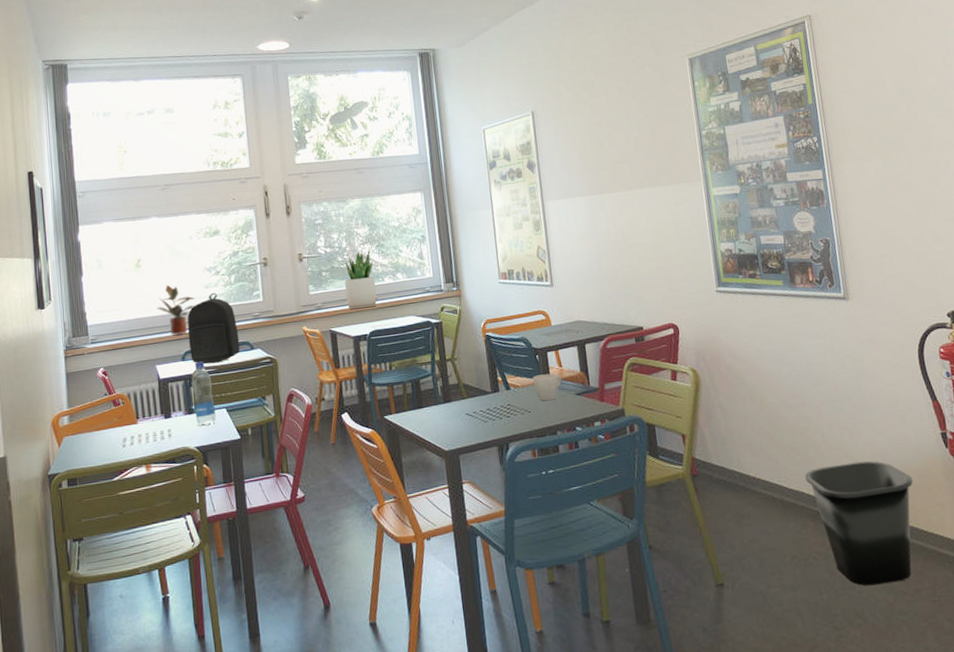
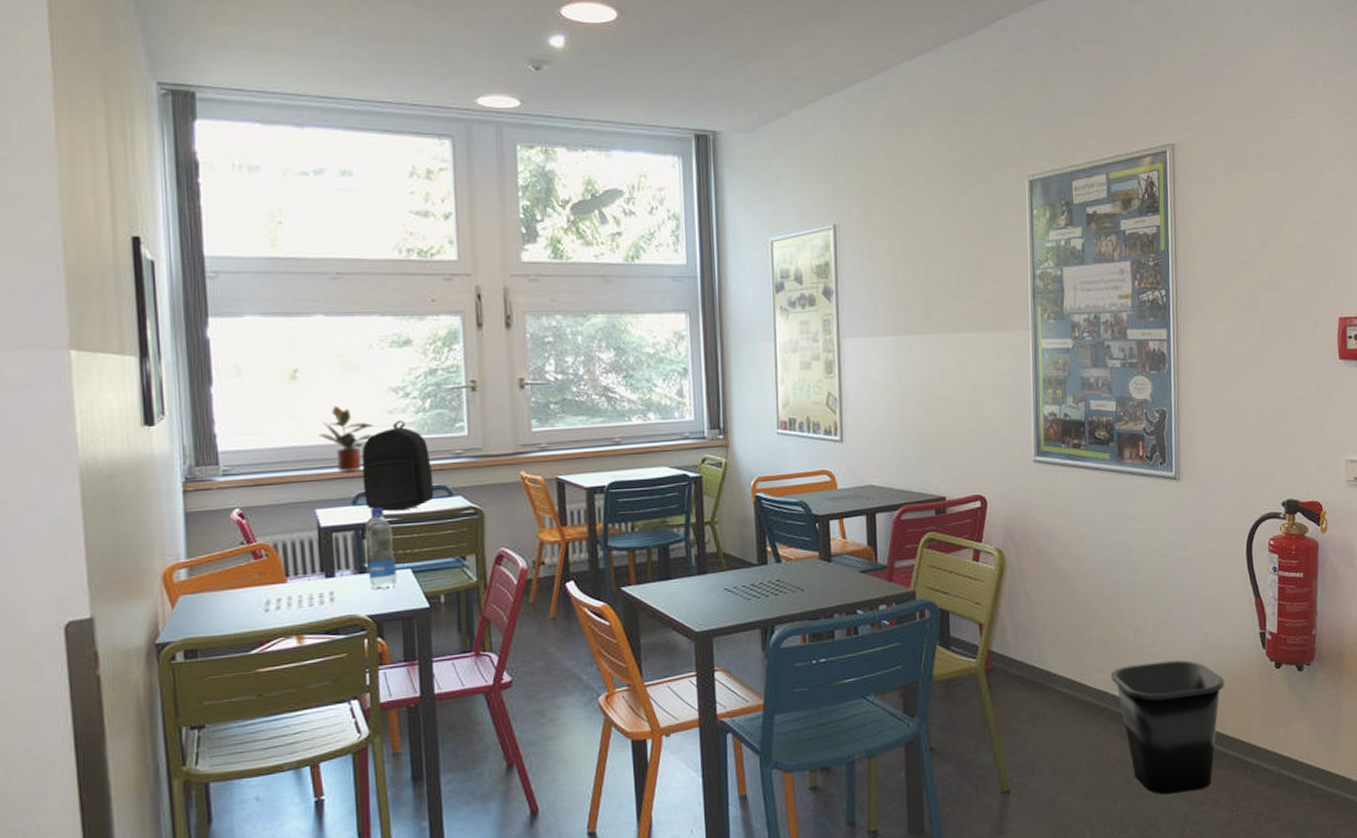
planter: present [344,247,377,310] -> none [578,378,621,454]
cup: present [532,373,562,401] -> none [809,546,844,578]

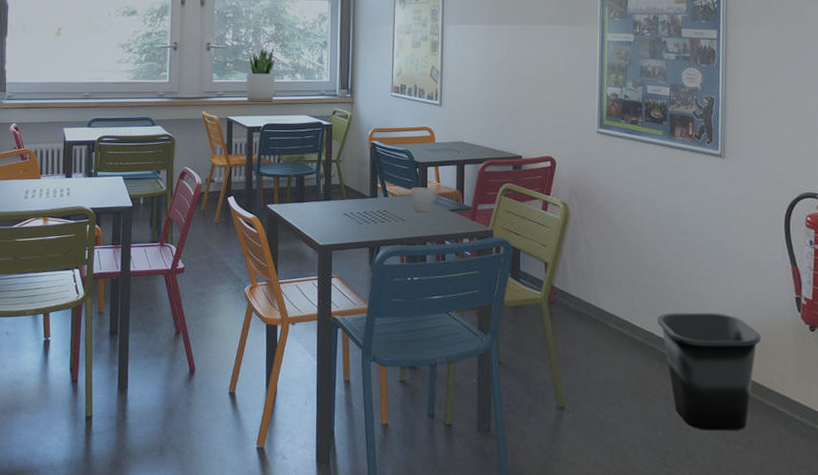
potted plant: present [319,405,374,471] -> none [70,55,107,102]
backpack: present [361,420,434,511] -> none [96,68,143,134]
bottle: present [365,507,397,589] -> none [93,130,113,189]
planter: none [578,378,621,454] -> present [246,46,276,102]
cup: none [809,546,844,578] -> present [410,187,437,213]

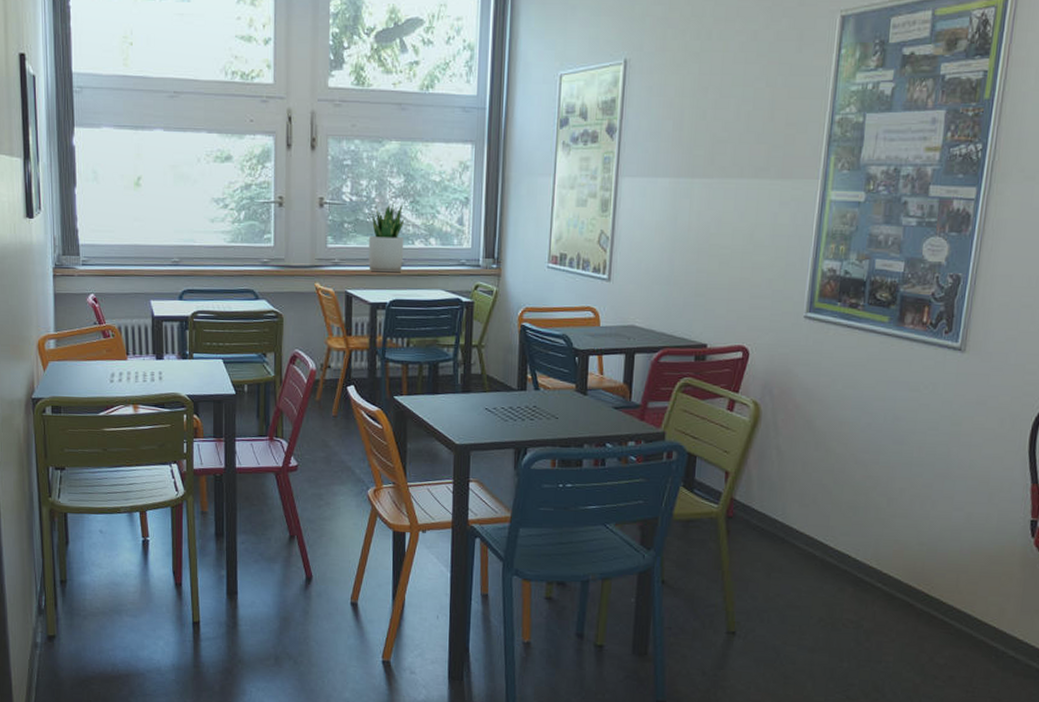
cup: present [410,187,437,213] -> none [566,379,600,410]
waste bin: present [656,312,762,431] -> none [855,533,982,665]

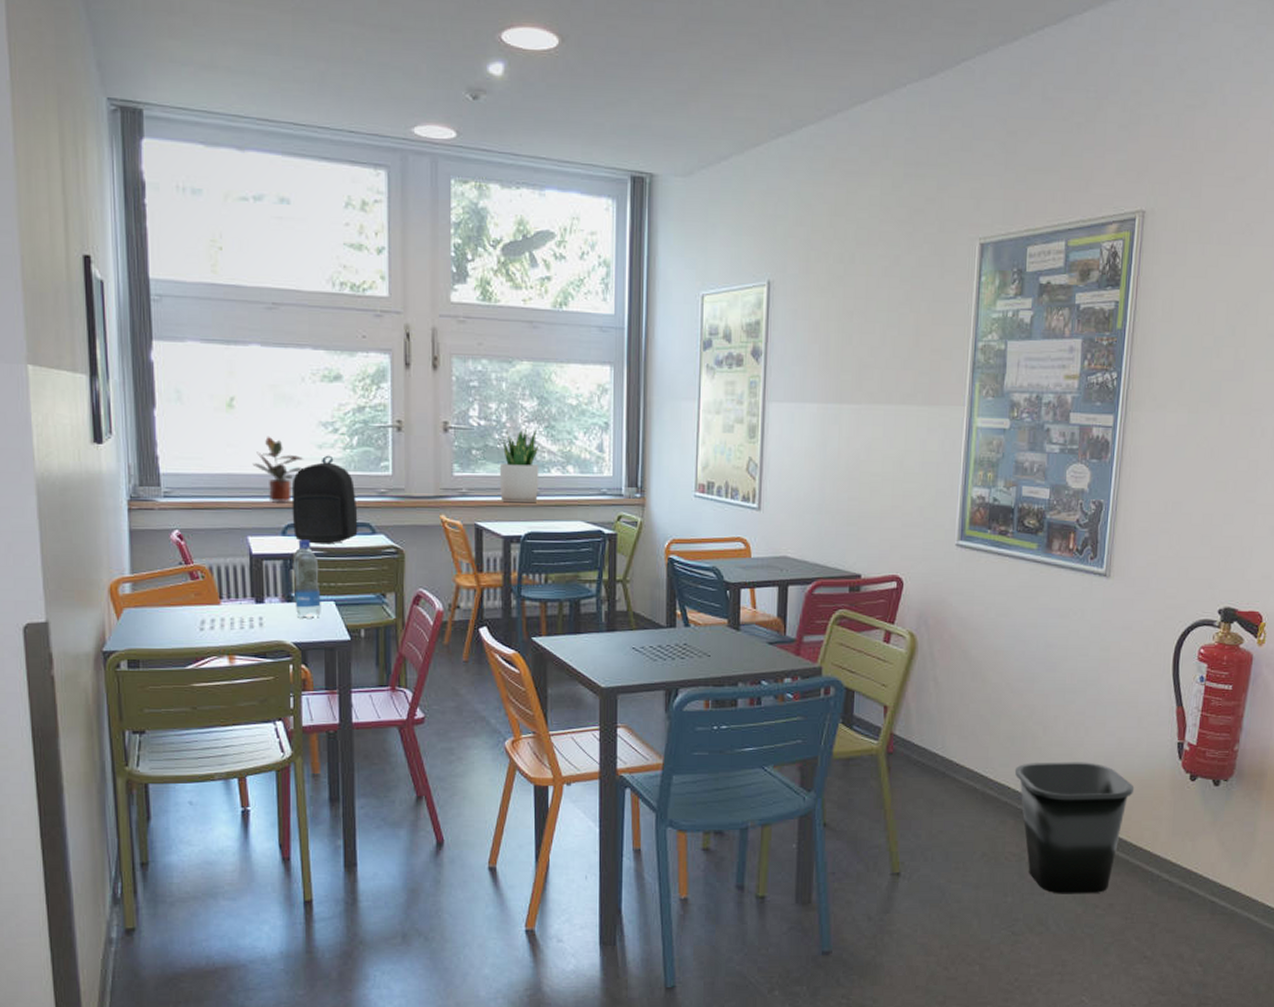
potted plant: none [155,211,199,270] -> present [252,436,304,502]
backpack: none [188,228,244,308] -> present [291,455,358,544]
bottle: none [188,304,211,374] -> present [292,540,321,618]
waste bin: none [855,533,982,665] -> present [1014,762,1135,894]

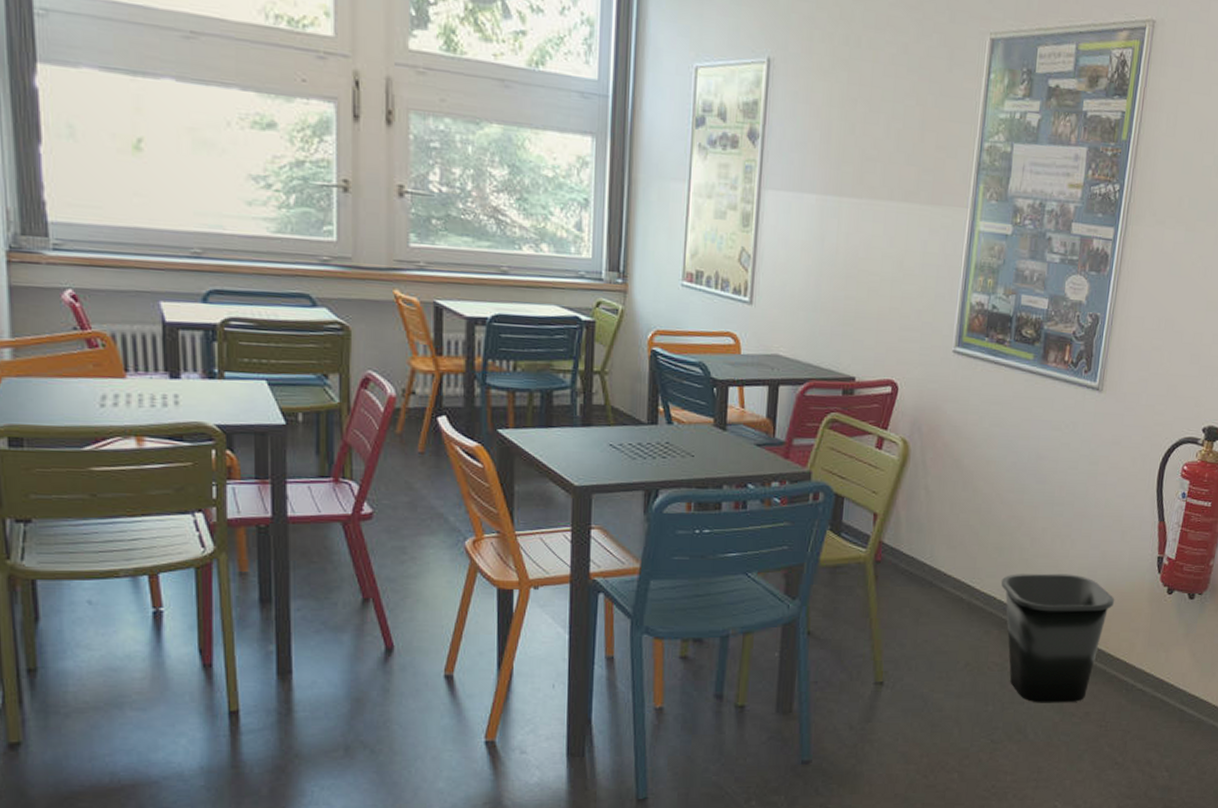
potted plant: present [252,436,304,502] -> none [165,186,230,265]
backpack: present [291,455,358,544] -> none [214,213,296,315]
bottle: present [292,540,321,618] -> none [215,308,250,398]
planter: present [499,427,540,503] -> none [462,198,510,283]

